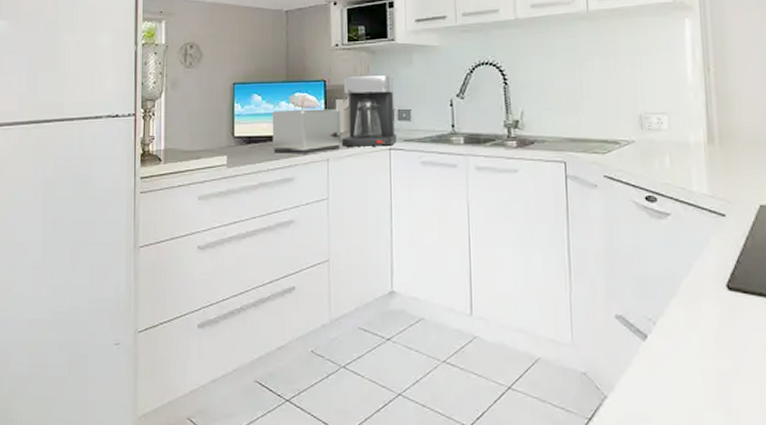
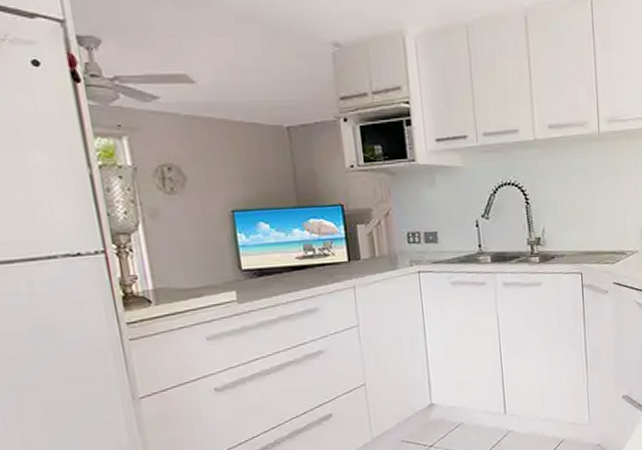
toaster: present [272,108,341,155] -> none [284,234,367,285]
coffee maker: present [341,75,396,147] -> none [363,198,425,273]

